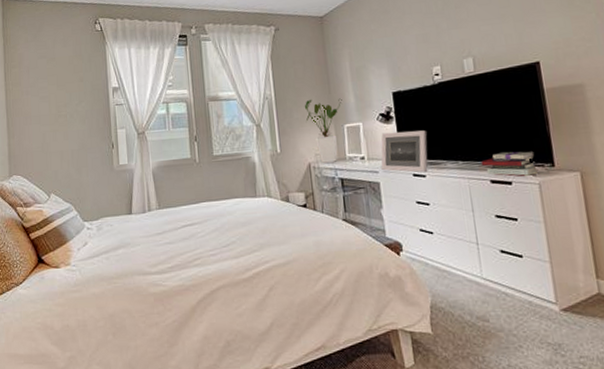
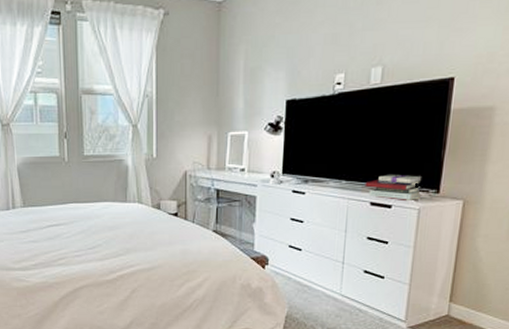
house plant: present [304,98,342,163] -> none [187,102,230,172]
picture frame: present [381,130,428,173] -> none [260,144,316,190]

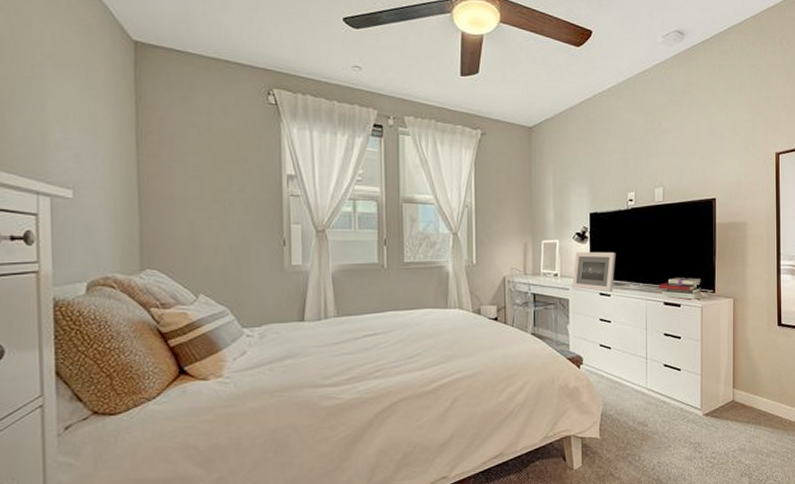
picture frame: none [260,144,316,190] -> present [572,251,616,293]

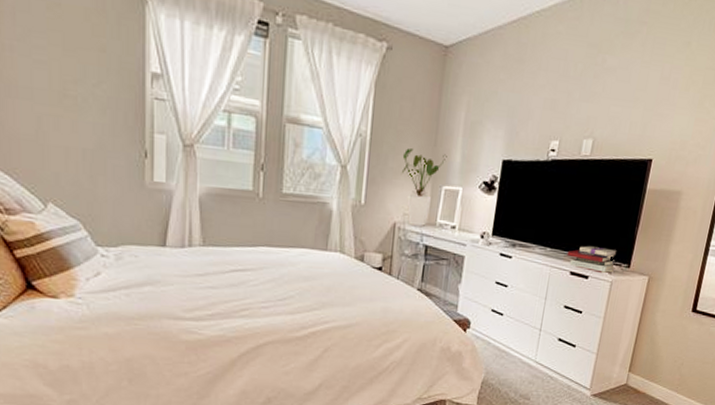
house plant: none [504,212,542,277] -> present [402,148,447,226]
picture frame: present [572,251,616,293] -> none [470,203,526,254]

